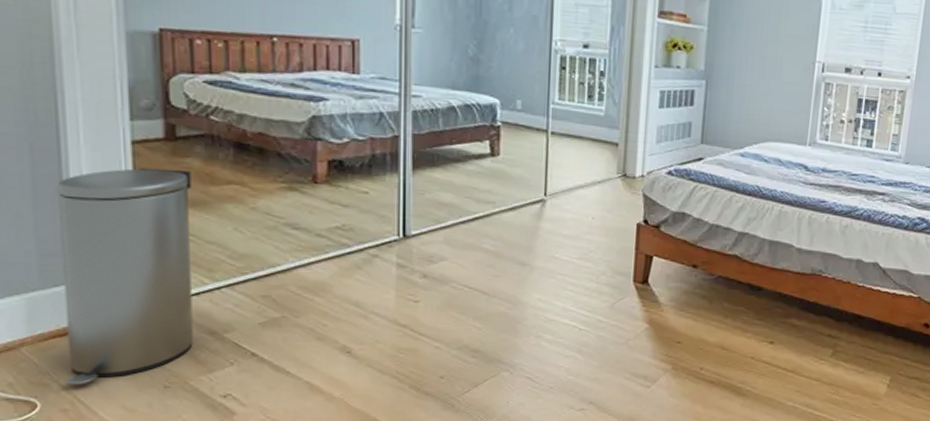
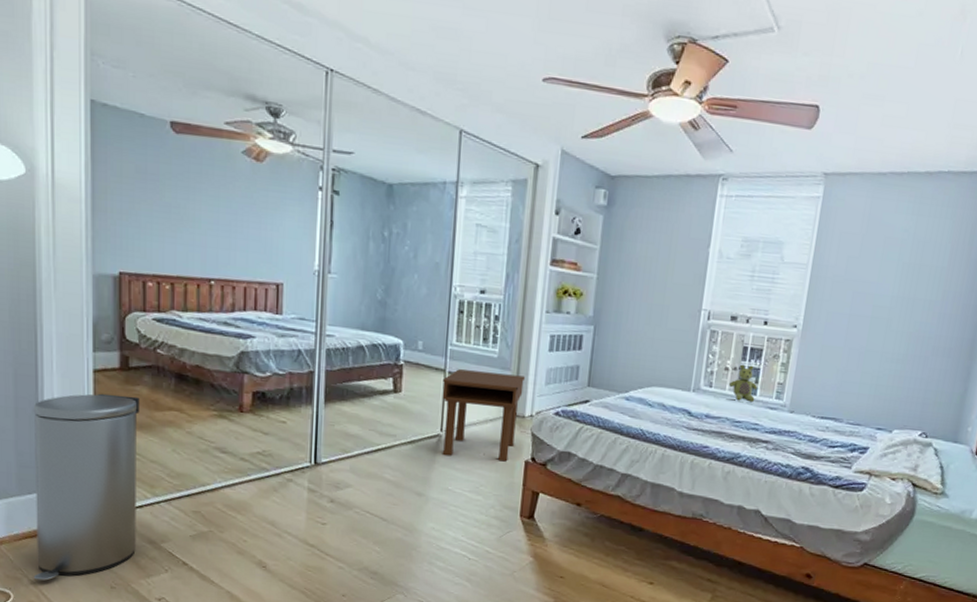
nightstand: none [545,129,635,225] -> present [443,369,526,462]
stuffed bear: none [845,116,874,155] -> present [729,364,758,403]

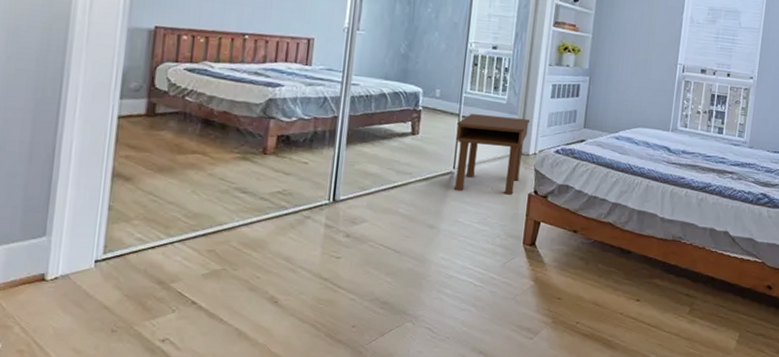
pedal bin: present [33,393,140,581] -> none [26,138,163,328]
stuffed bear: present [729,364,758,403] -> none [701,108,724,140]

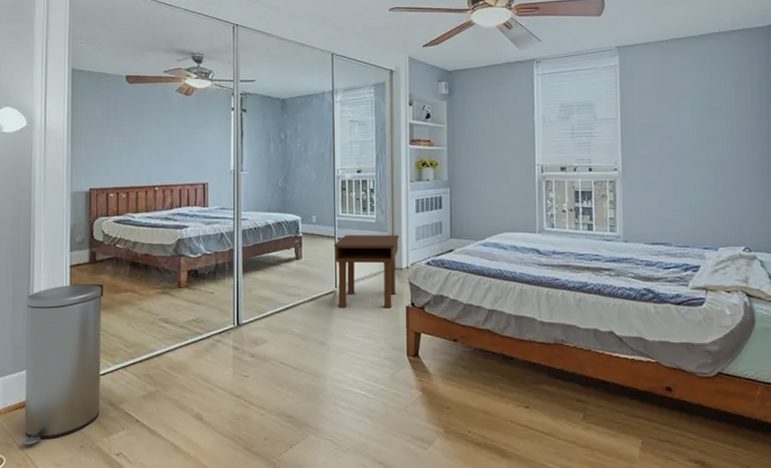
pedal bin: none [26,138,163,328] -> present [21,283,104,445]

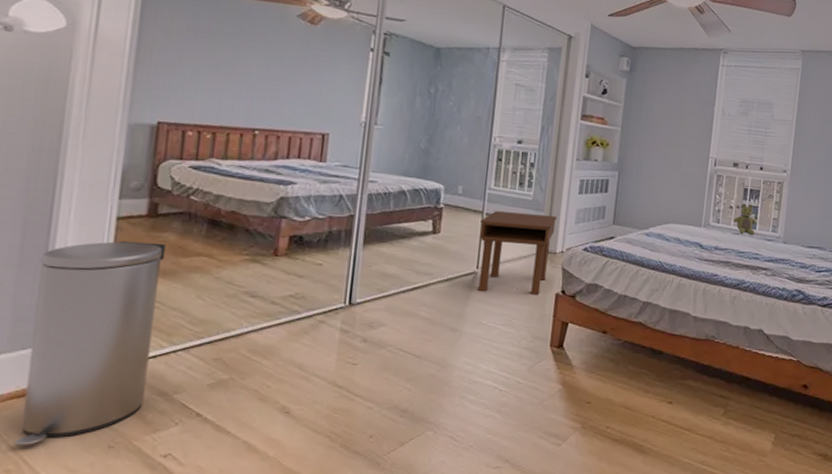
stuffed bear: none [568,206,593,237] -> present [734,203,757,236]

